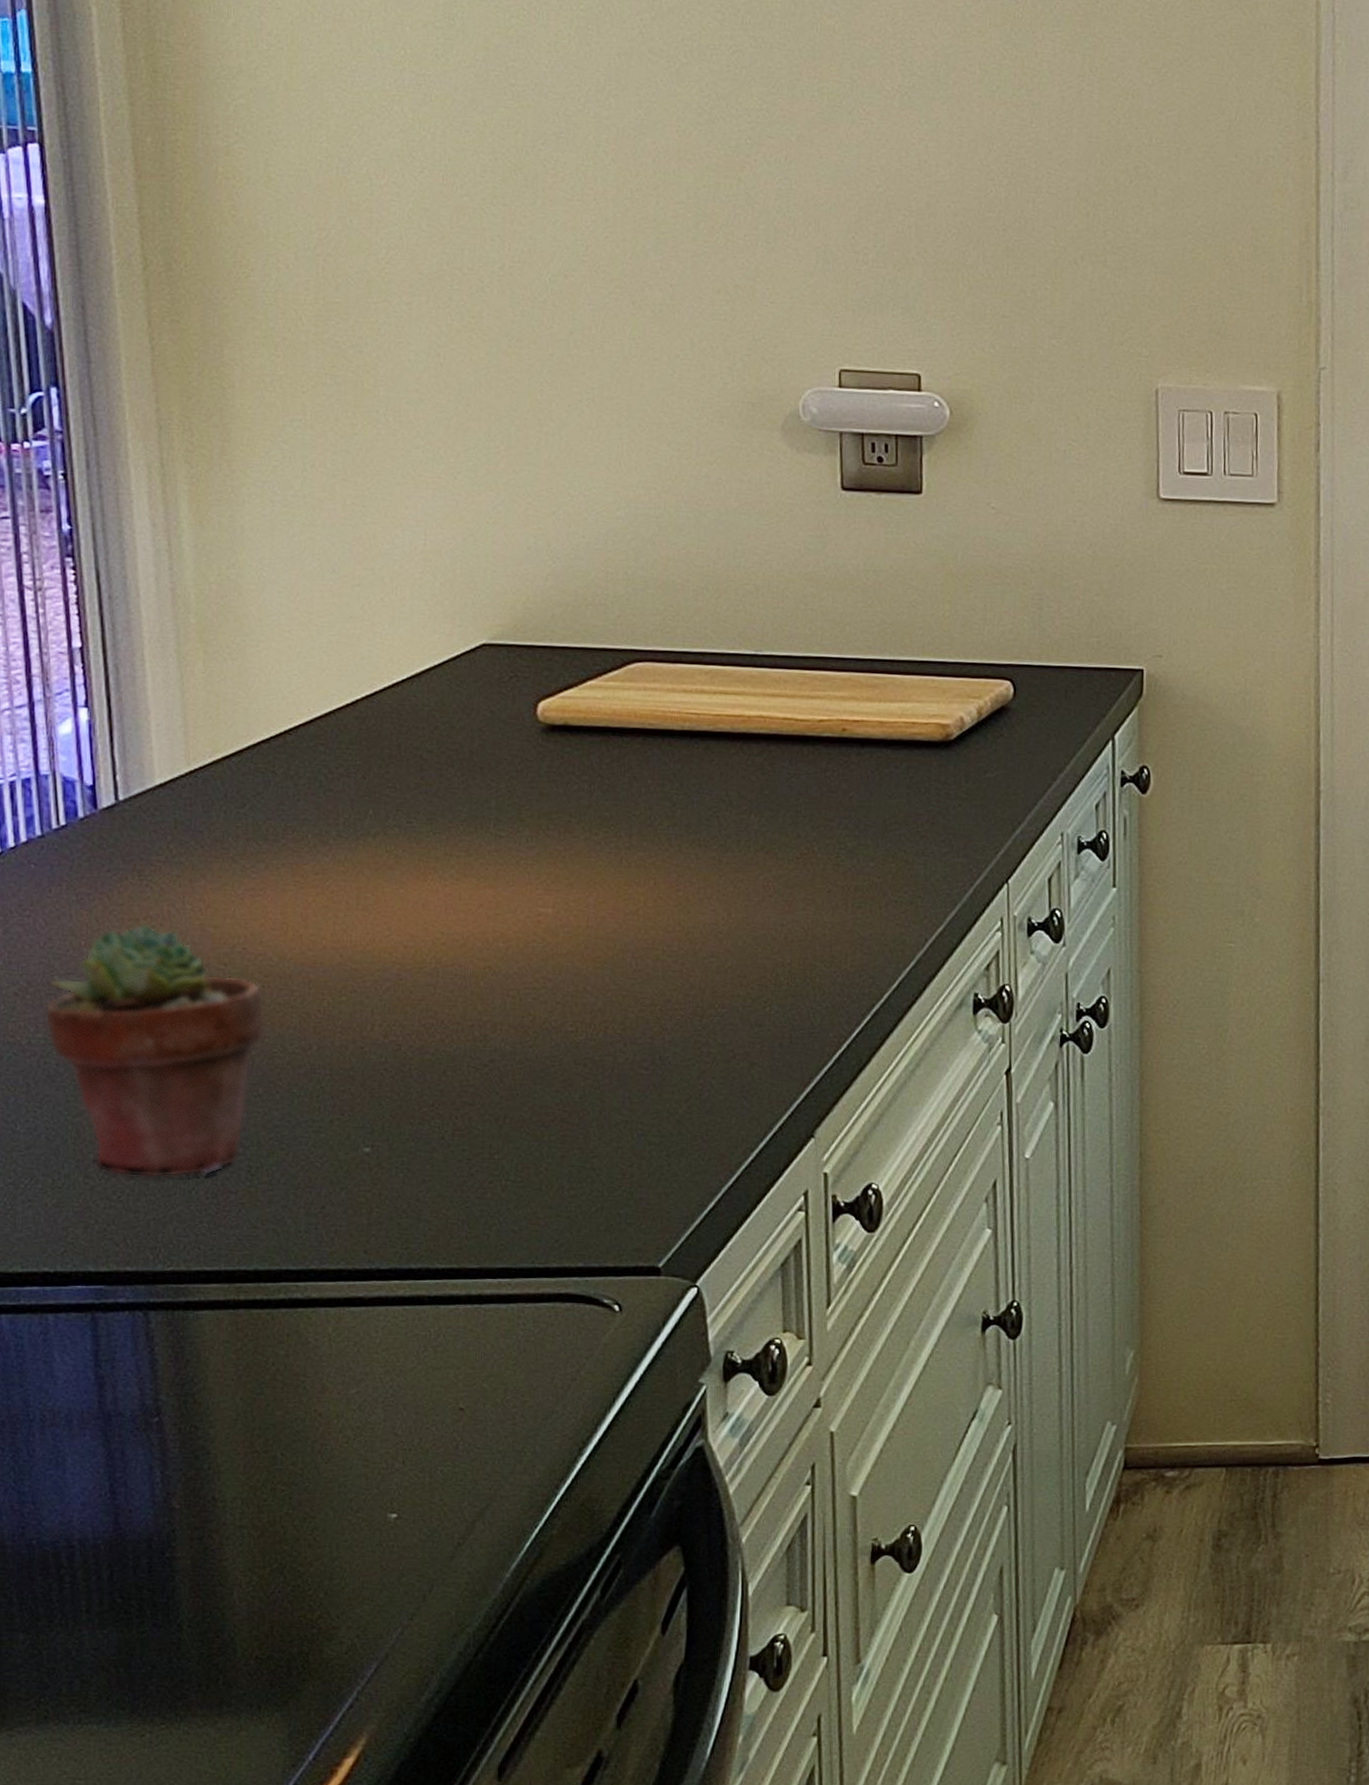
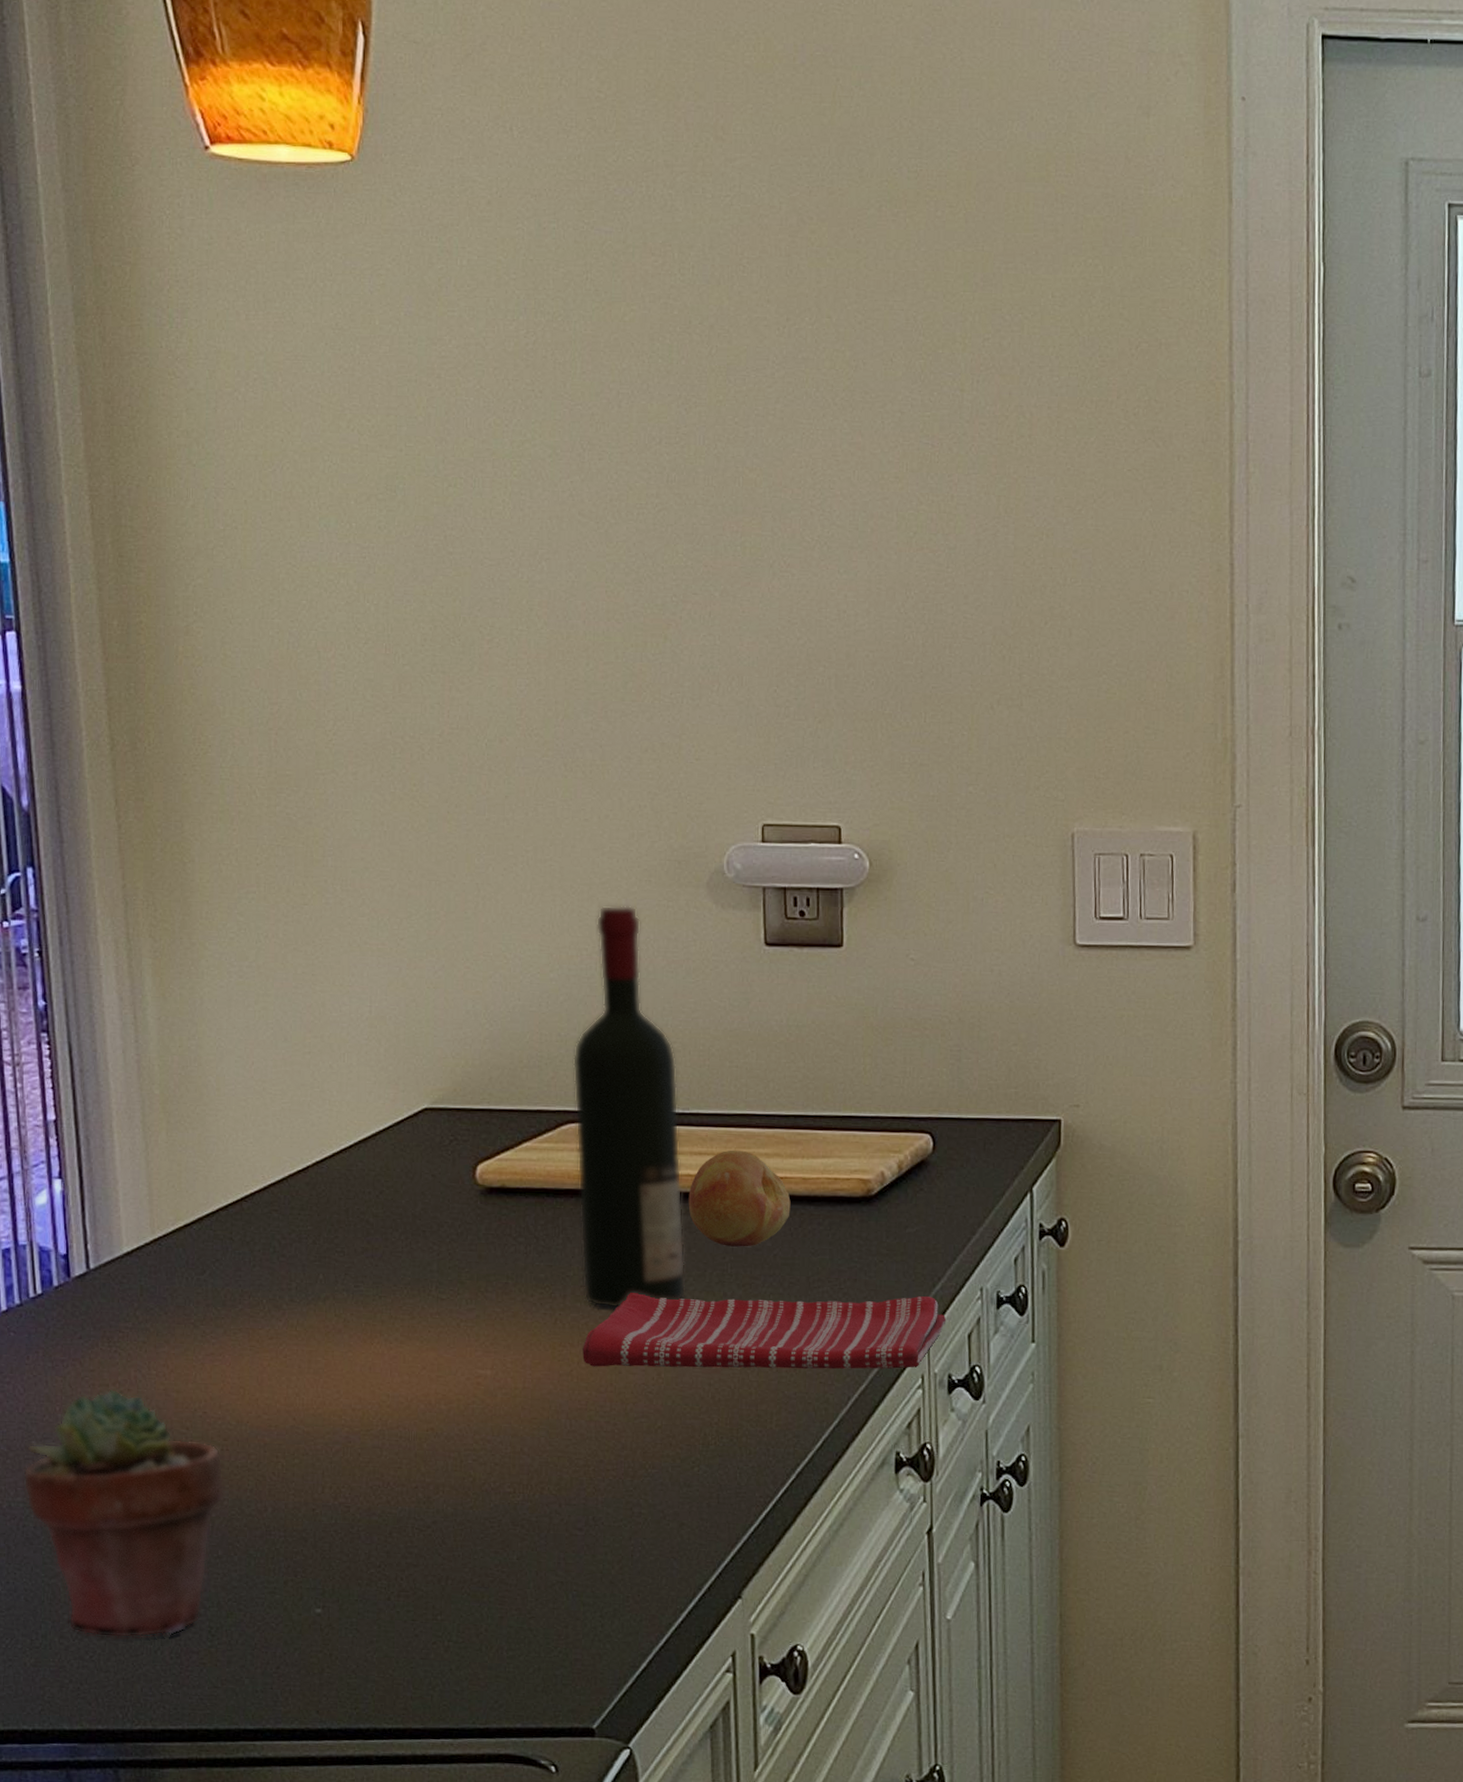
wine bottle: none [640,445,758,848] -> present [572,905,686,1309]
dish towel: none [649,832,1026,912] -> present [582,1292,947,1370]
fruit: none [760,692,867,789] -> present [688,1150,791,1247]

